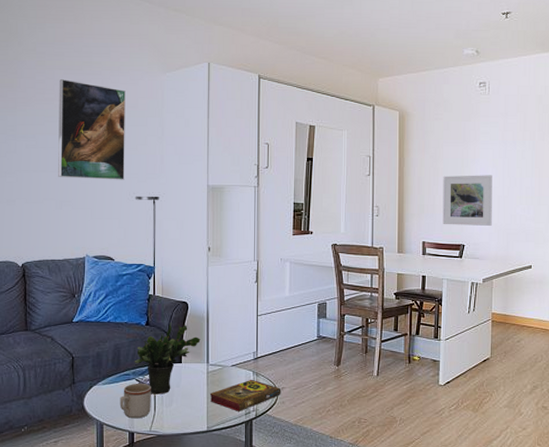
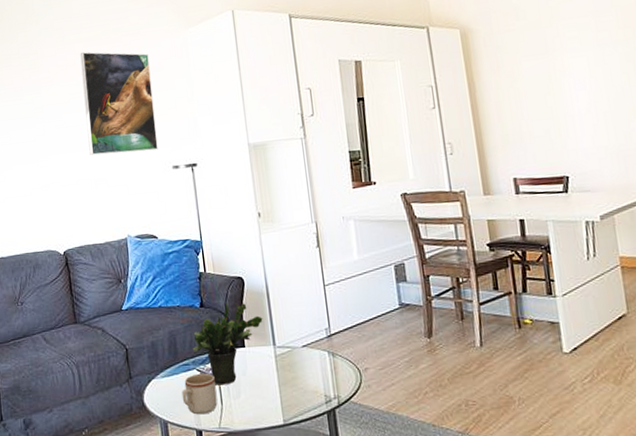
book: present [209,379,281,411] -> none [281,360,365,400]
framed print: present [443,175,492,226] -> none [527,87,601,155]

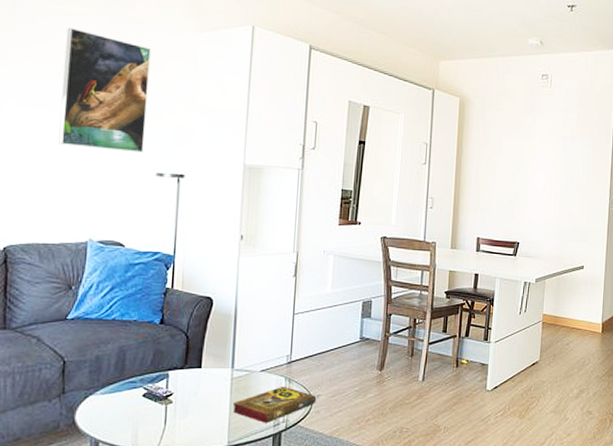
mug: present [181,373,218,415] -> none [121,391,162,434]
potted plant: present [192,302,263,385] -> none [142,321,226,405]
book: none [281,360,365,400] -> present [233,386,317,423]

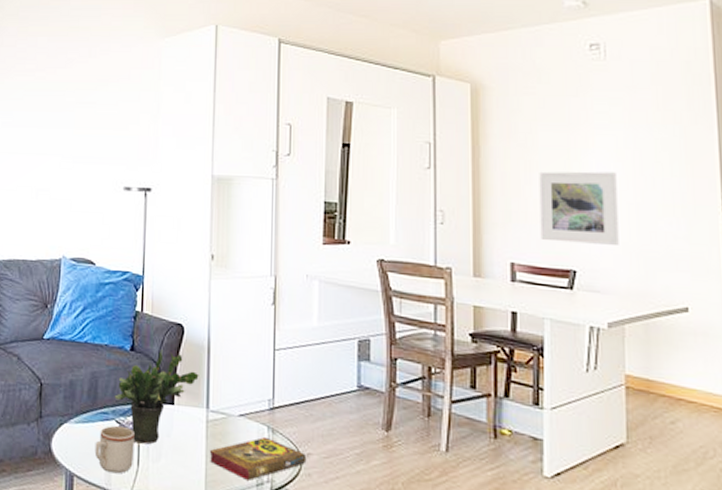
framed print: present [58,28,151,153] -> none [35,47,116,166]
mug: none [121,391,162,434] -> present [94,425,135,474]
potted plant: none [142,321,226,405] -> present [114,349,199,444]
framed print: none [498,169,550,223] -> present [539,171,619,245]

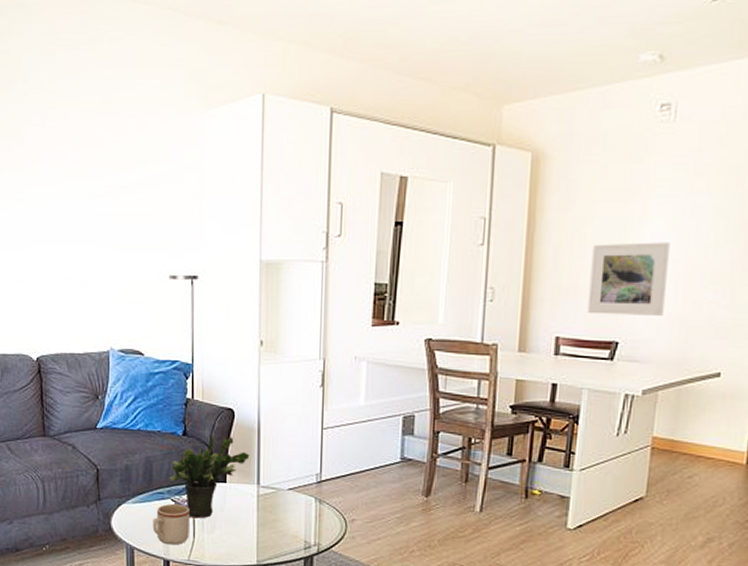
book: present [209,436,307,480] -> none [260,506,351,545]

